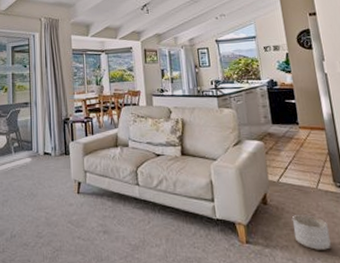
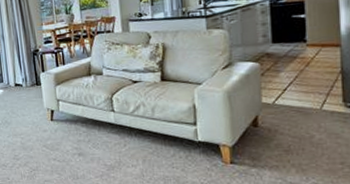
planter: present [292,215,331,250] -> none [286,136,330,170]

